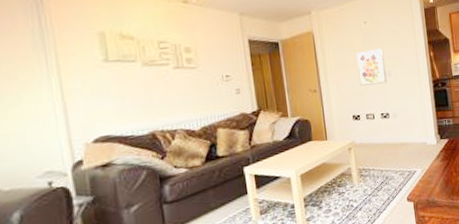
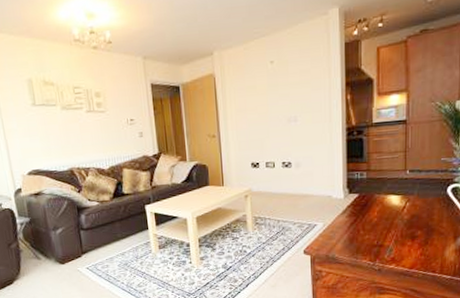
wall art: present [356,48,387,86] -> none [260,90,292,132]

